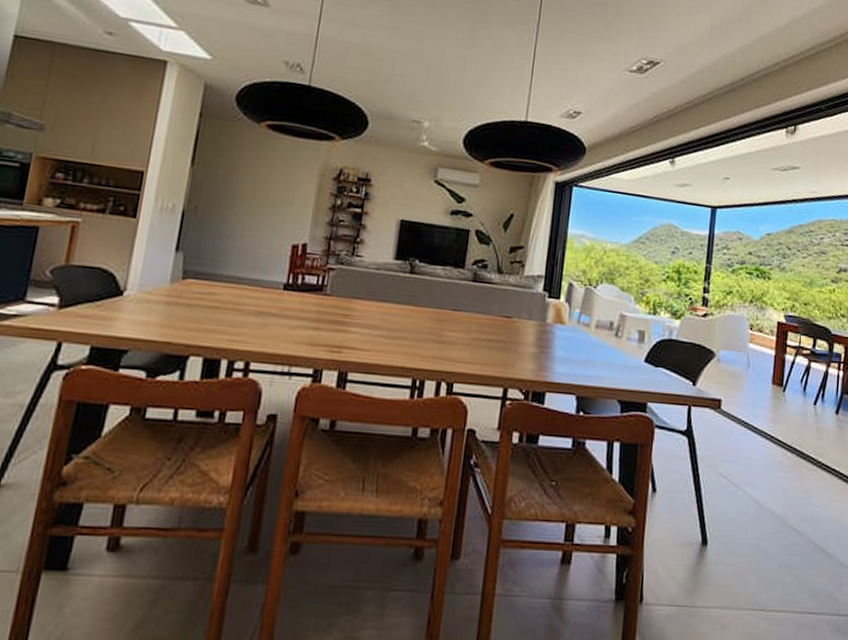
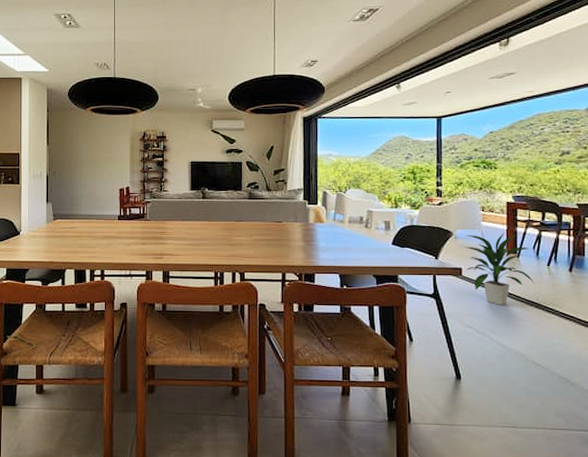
indoor plant: none [725,358,800,451] -> present [463,233,536,305]

